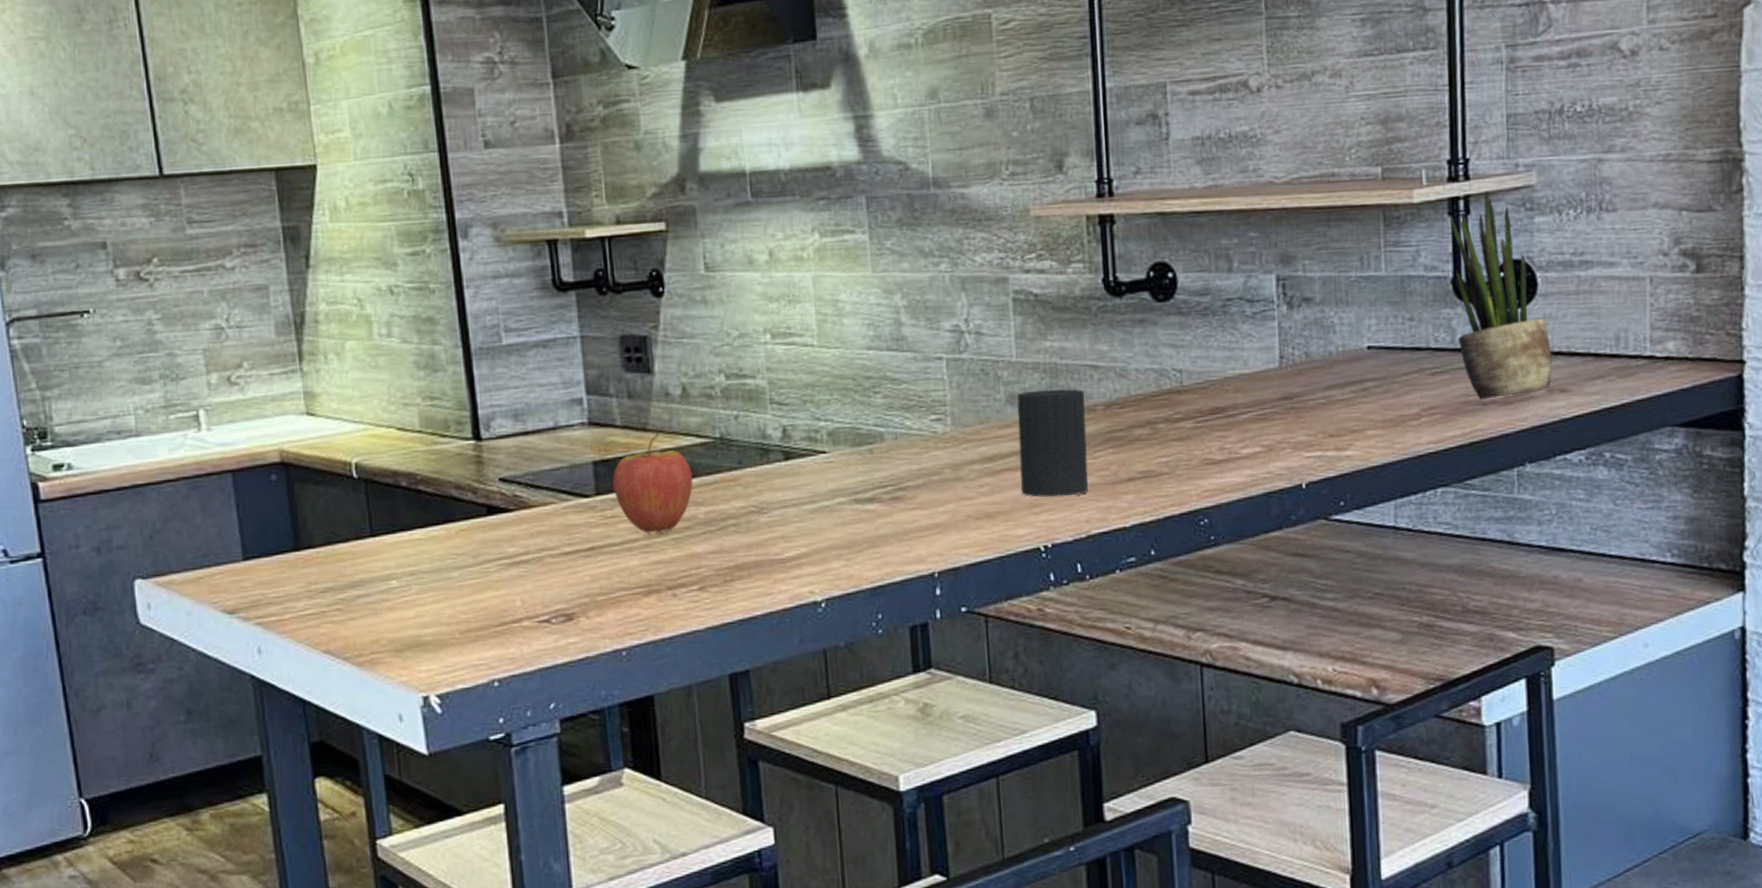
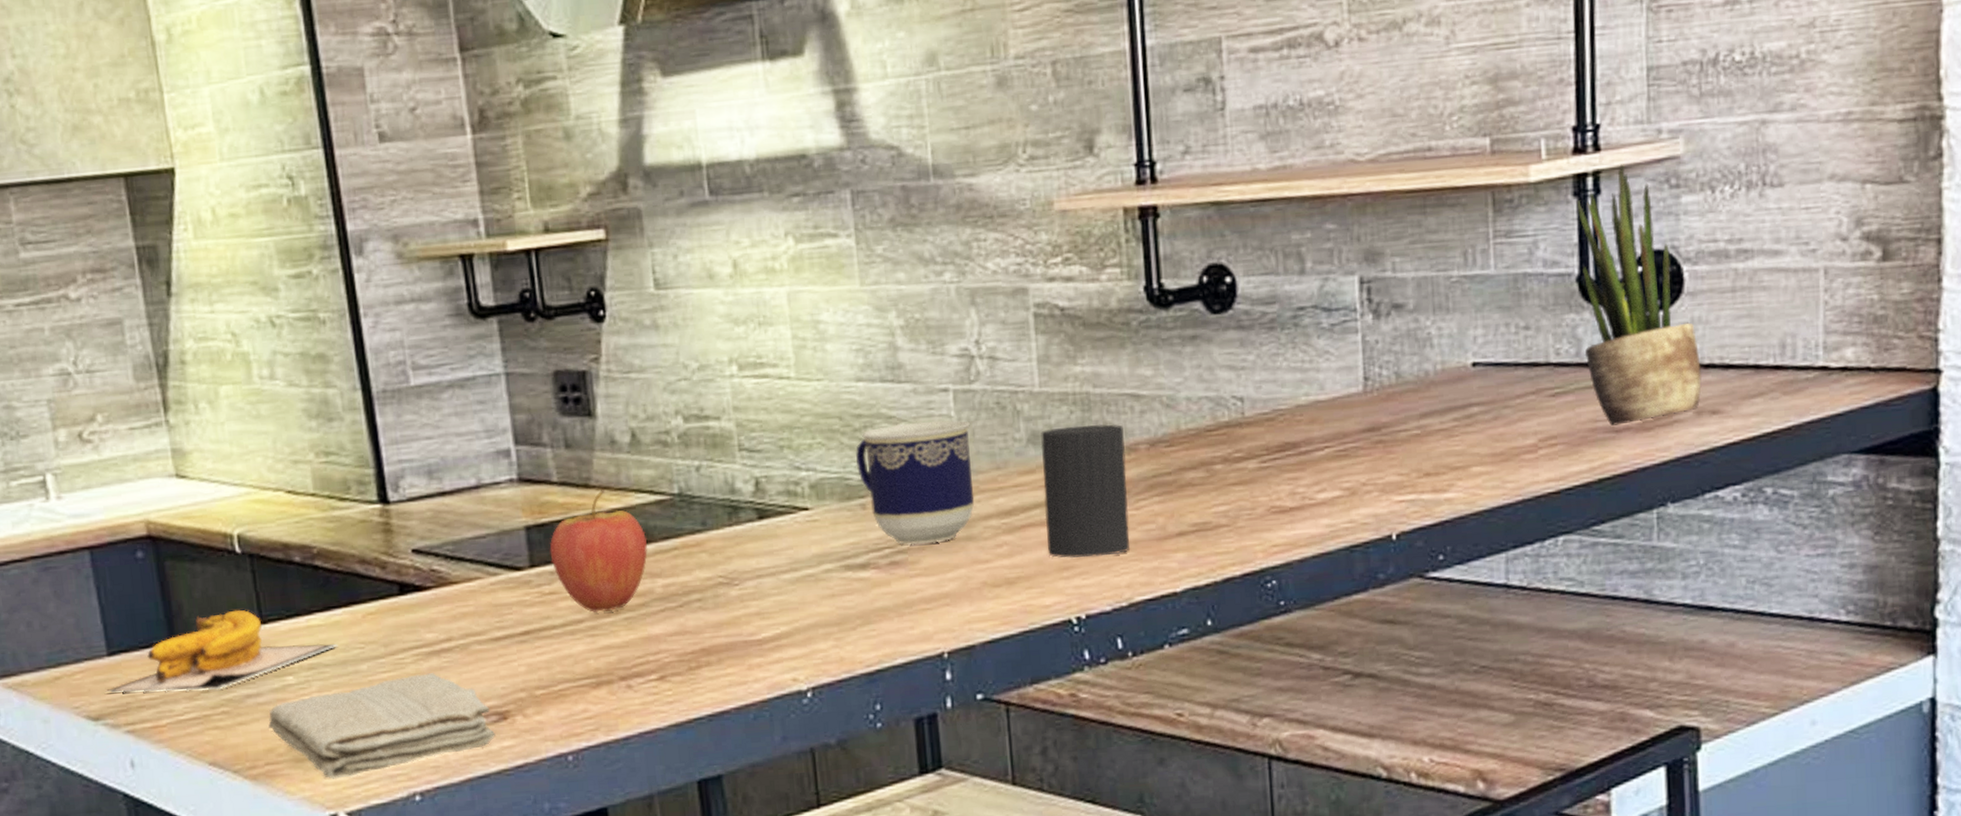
banana: none [239,524,435,592] -> present [105,609,338,693]
washcloth: none [374,579,563,667] -> present [268,672,496,779]
cup: none [865,382,962,484] -> present [855,419,975,545]

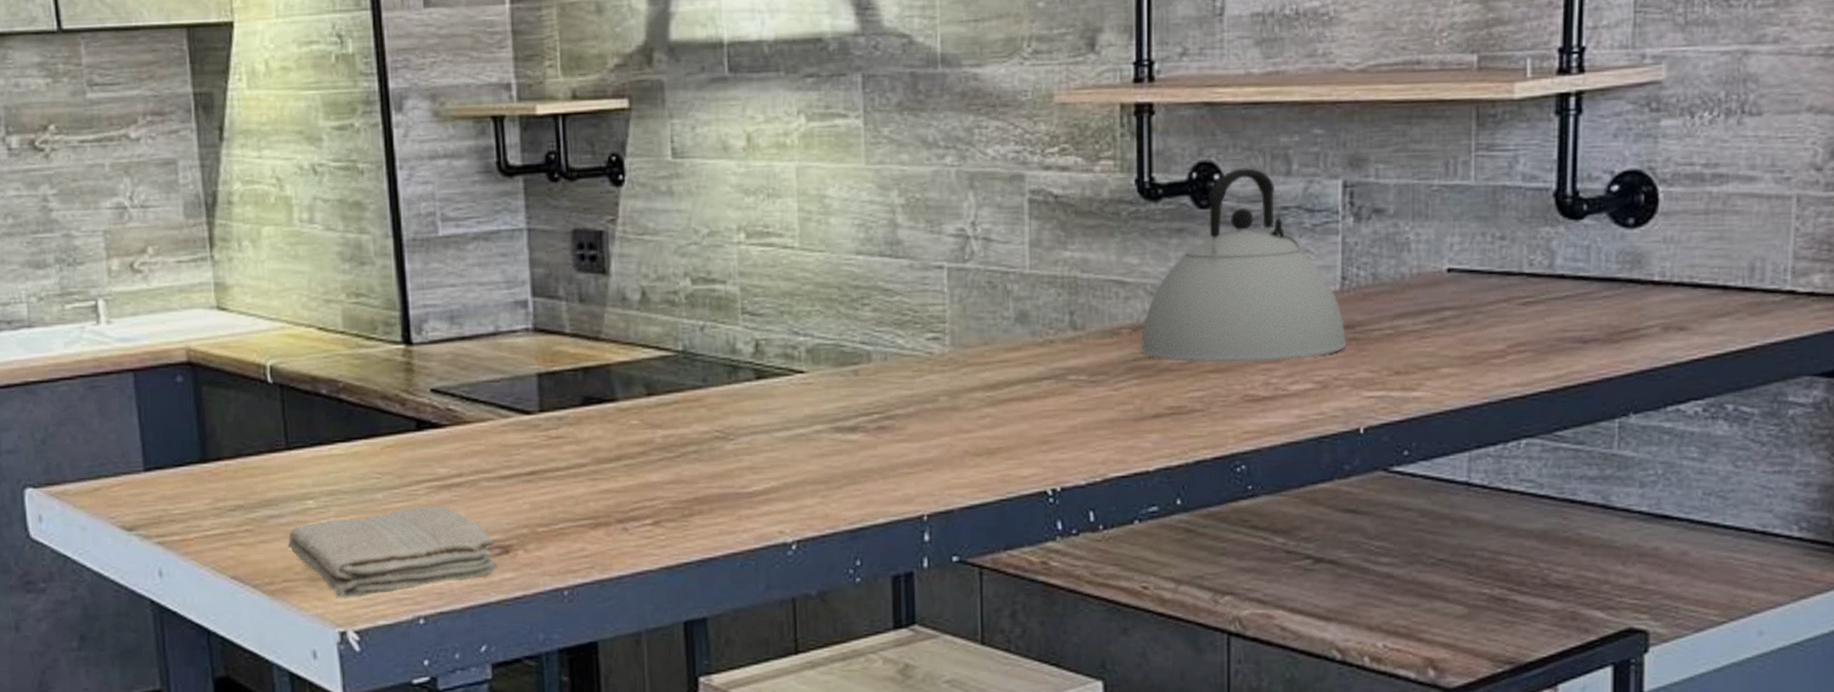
banana: present [105,609,338,693] -> none [140,435,357,509]
fruit: present [549,488,648,613] -> none [559,342,651,458]
cup: present [855,419,975,545] -> none [851,295,962,412]
cup: present [1040,424,1130,559] -> none [1027,307,1109,434]
kettle: none [1159,268,1374,476] -> present [1140,168,1347,362]
potted plant: present [1576,164,1703,426] -> none [1557,86,1671,336]

